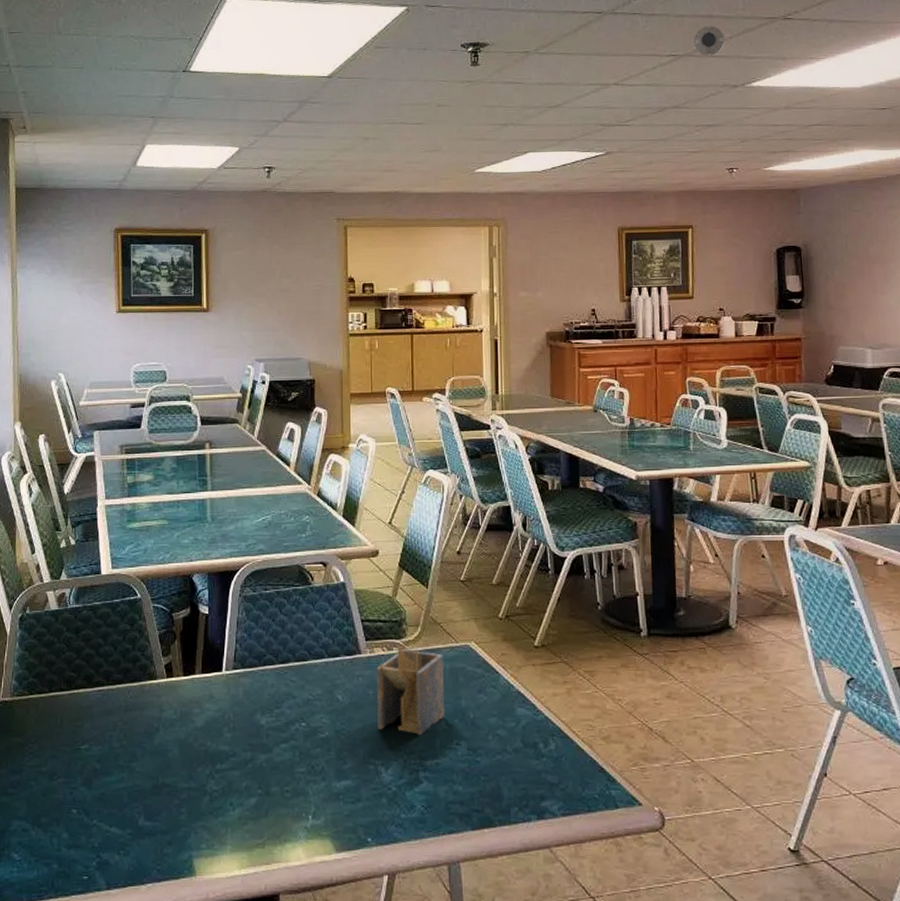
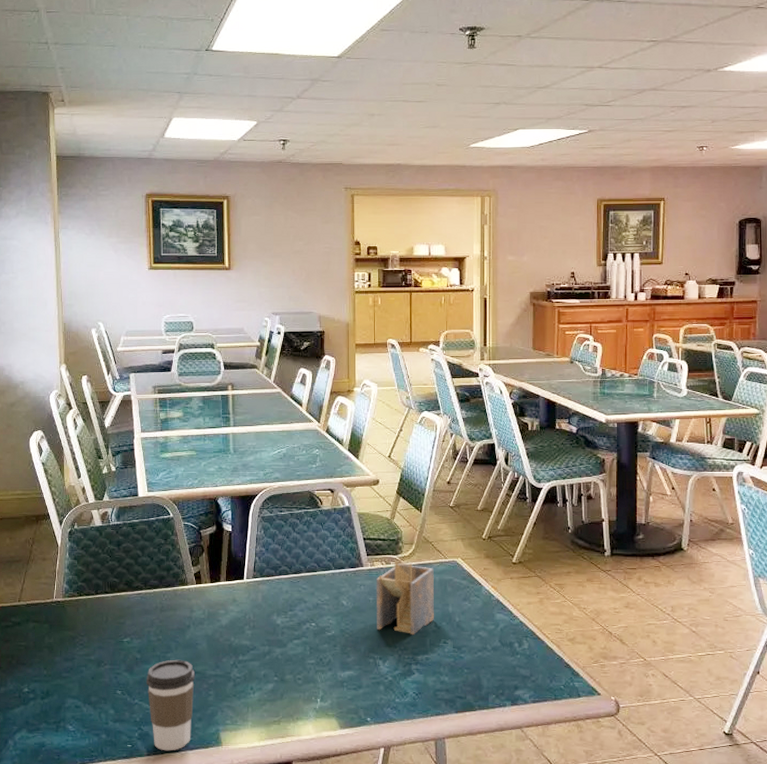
coffee cup: none [106,770,164,884] -> present [146,659,195,751]
smoke detector: present [693,25,725,56] -> none [672,13,701,42]

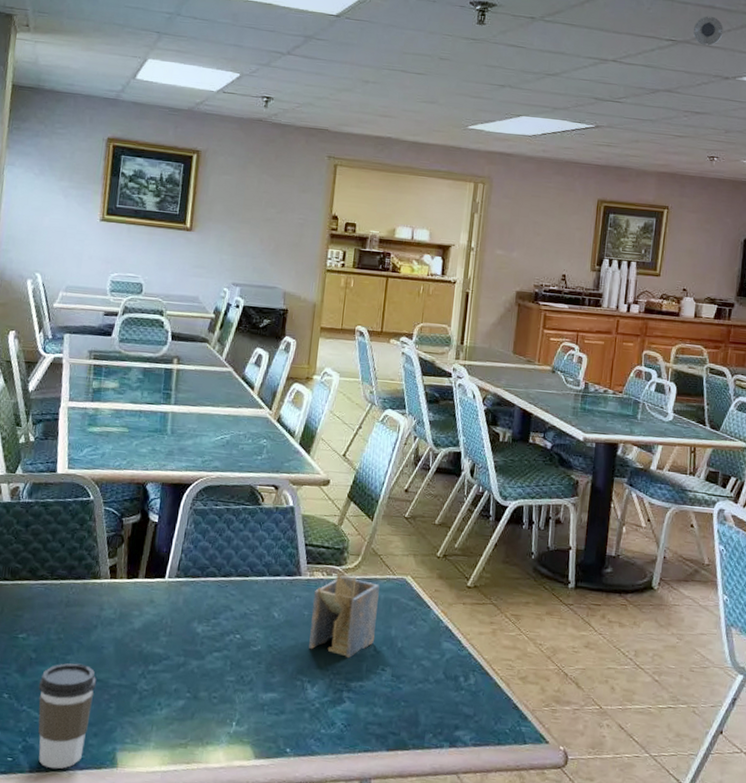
smoke detector: none [672,13,701,42] -> present [693,16,723,46]

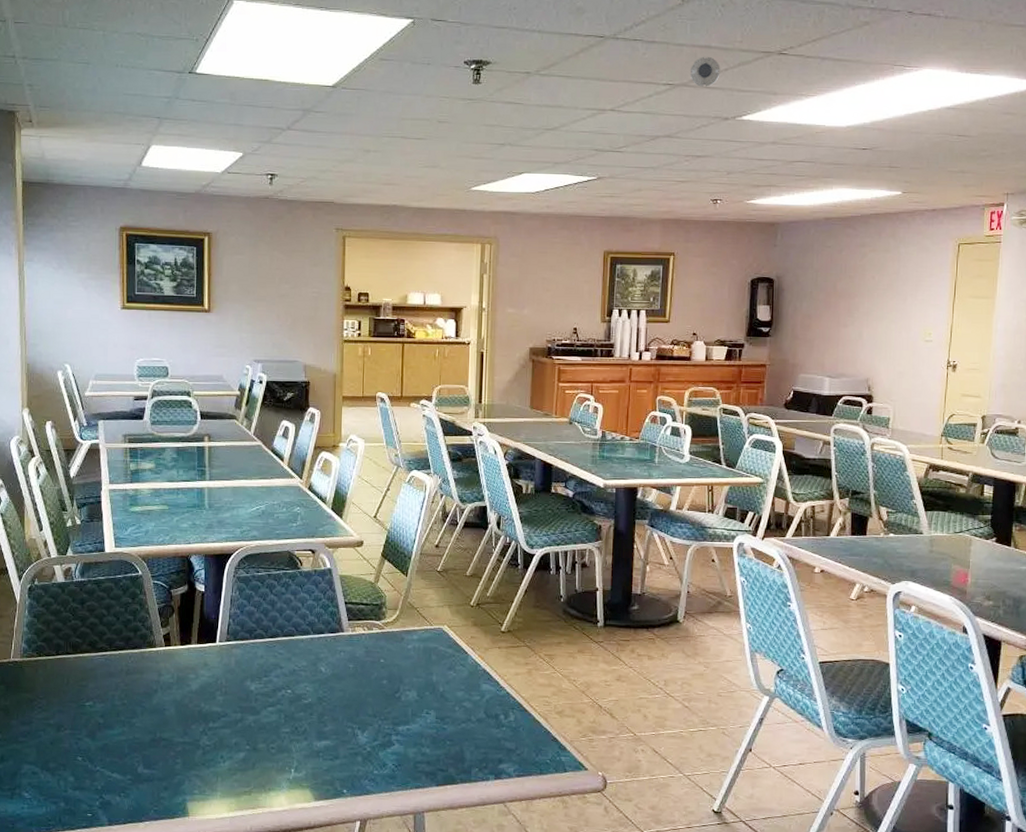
coffee cup: present [38,663,96,769] -> none [108,725,161,821]
napkin holder: present [309,573,380,658] -> none [356,627,418,704]

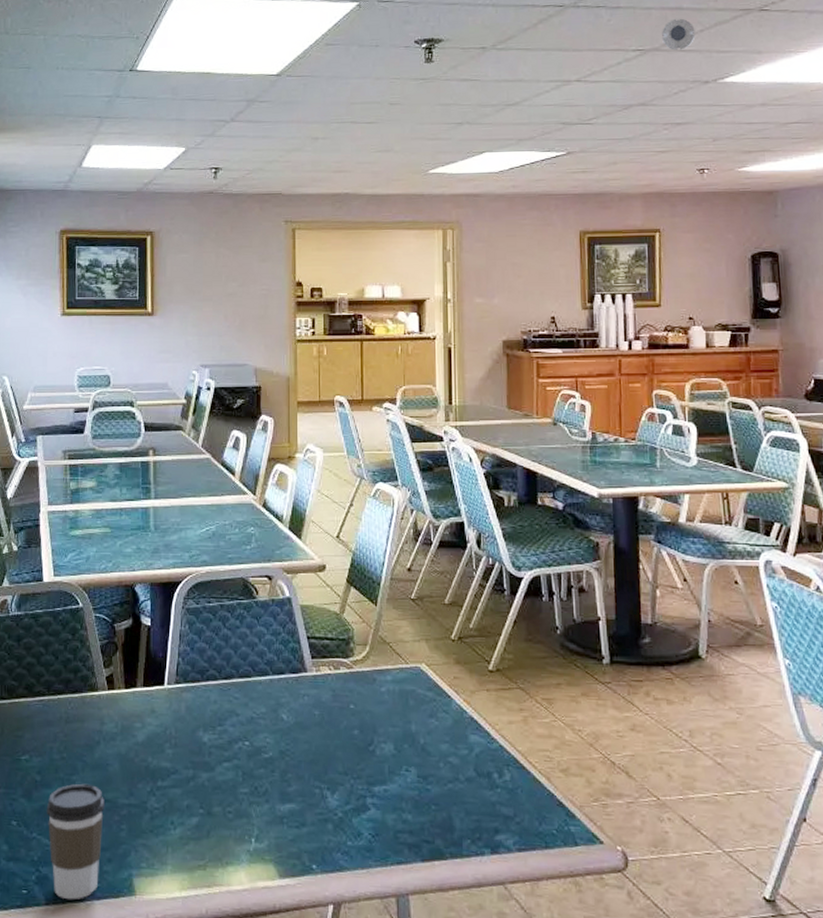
coffee cup: none [108,725,161,821] -> present [46,783,104,900]

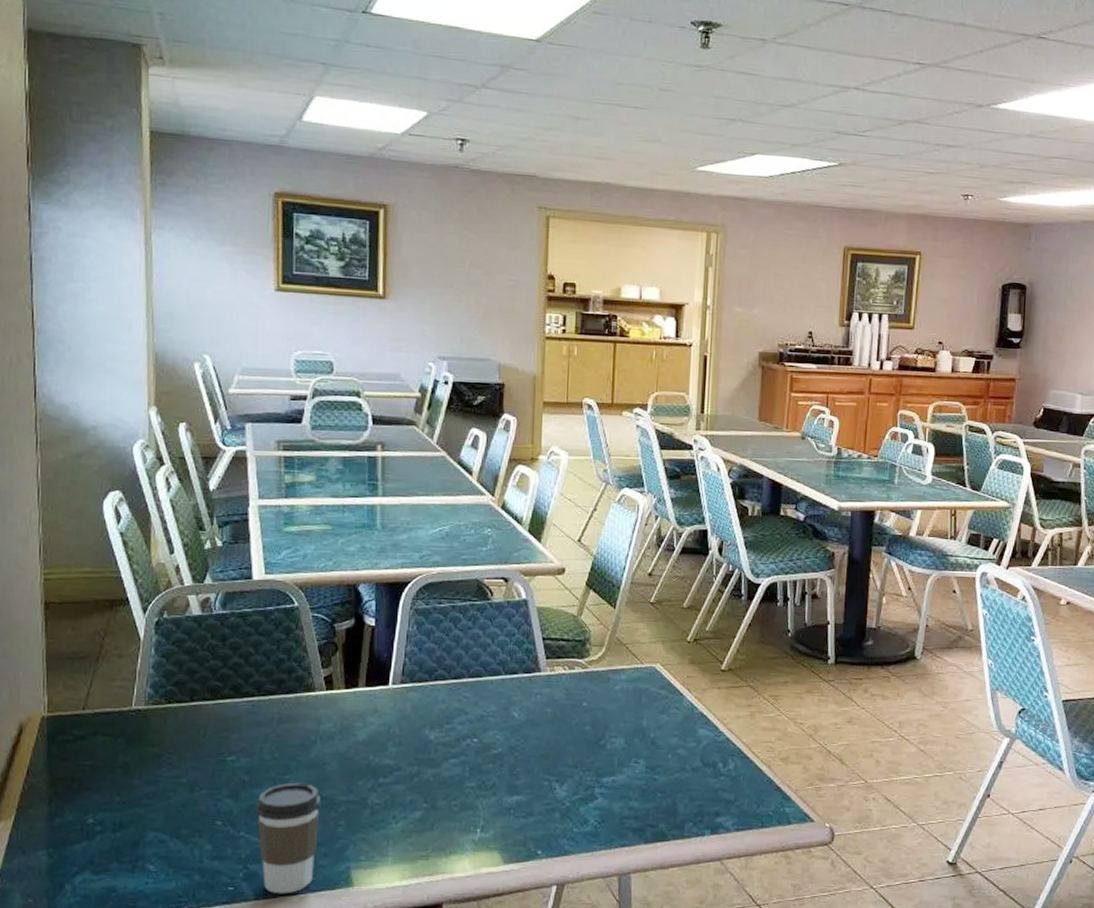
smoke detector: present [661,18,696,50] -> none [942,34,975,69]

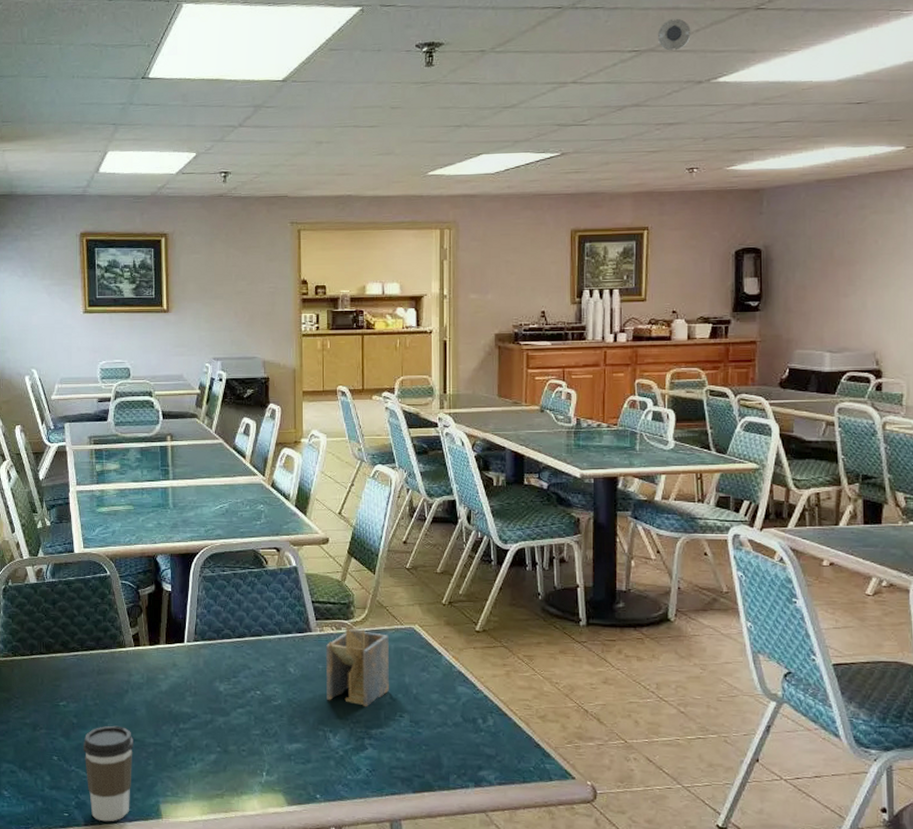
napkin holder: none [554,666,627,753] -> present [325,626,389,706]
smoke detector: none [942,34,975,69] -> present [657,18,691,51]

